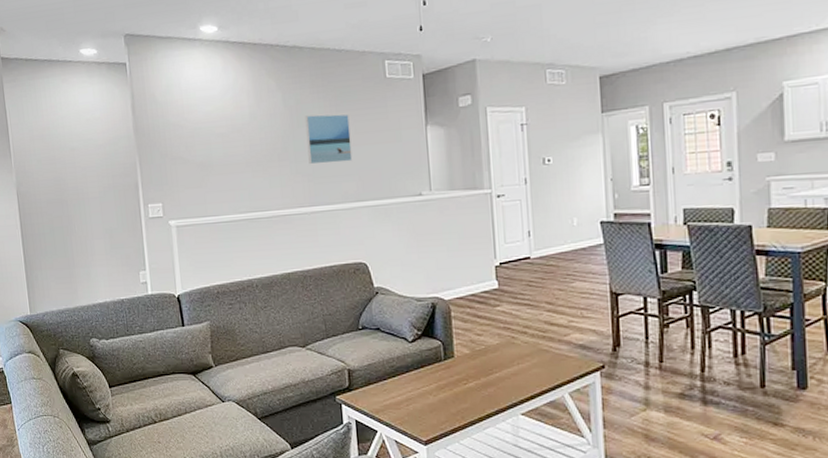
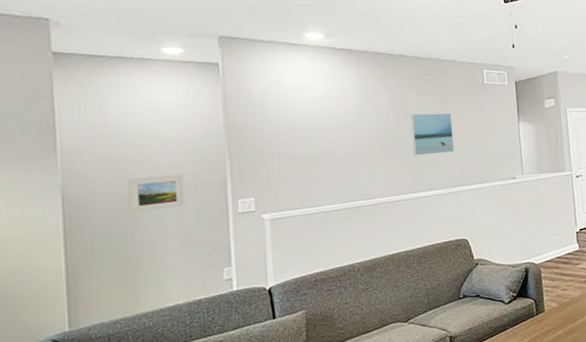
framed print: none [62,176,107,213] -> present [127,173,186,214]

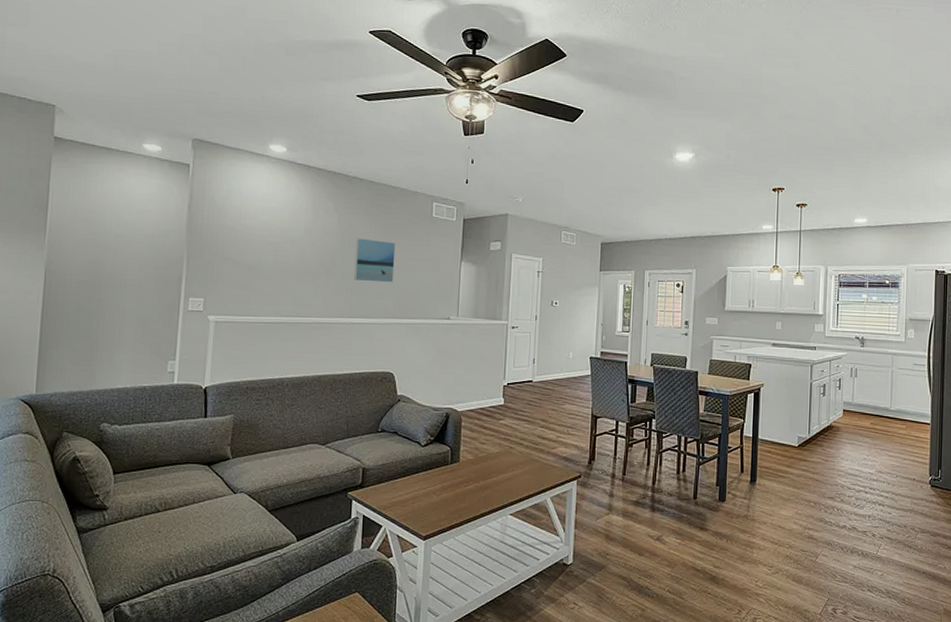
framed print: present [127,173,186,214] -> none [97,263,147,298]

